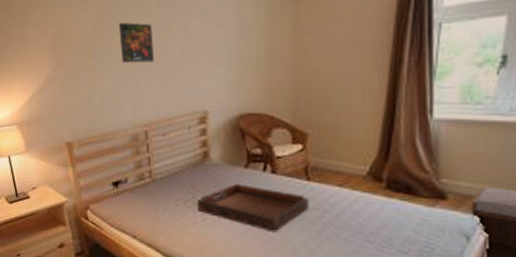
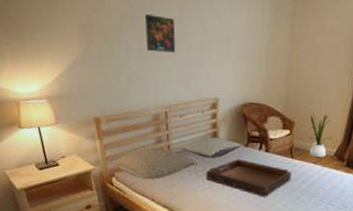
pillow: none [87,174,186,213] -> present [112,147,198,180]
pillow: none [162,159,241,184] -> present [178,137,242,159]
house plant: none [323,114,366,179] -> present [306,107,334,158]

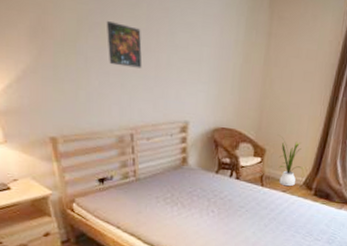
pillow: present [112,147,198,180] -> none [72,172,166,207]
pillow: present [178,137,242,159] -> none [145,162,213,185]
serving tray: present [206,159,291,198] -> none [174,186,261,225]

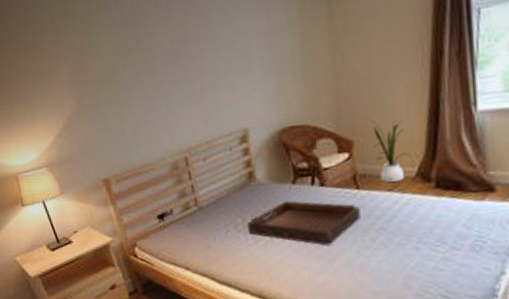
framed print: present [106,21,142,69] -> none [141,40,186,88]
serving tray: none [174,186,261,225] -> present [247,201,361,246]

